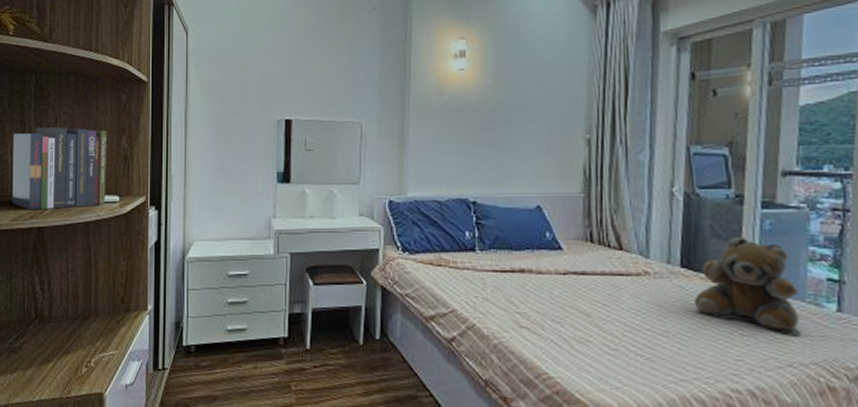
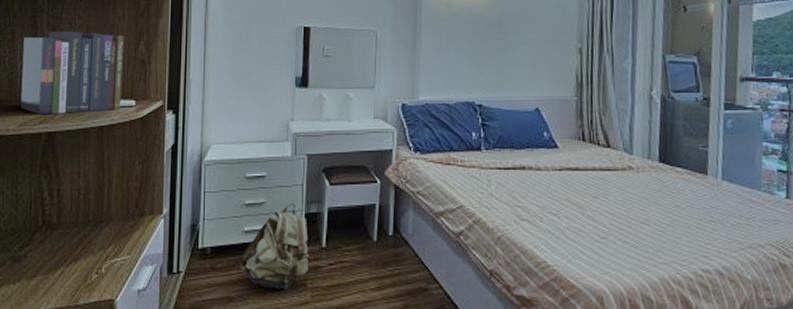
backpack: none [222,303,294,392] -> present [238,203,310,291]
teddy bear: present [694,236,801,337] -> none [670,134,758,221]

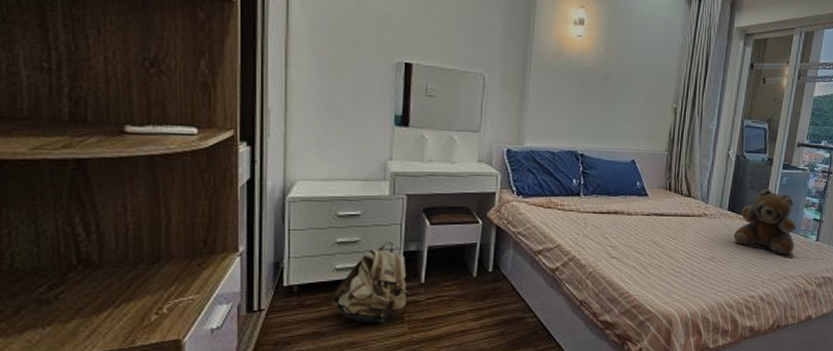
books: present [20,31,123,115] -> none [28,37,178,138]
teddy bear: none [670,134,758,221] -> present [733,188,796,258]

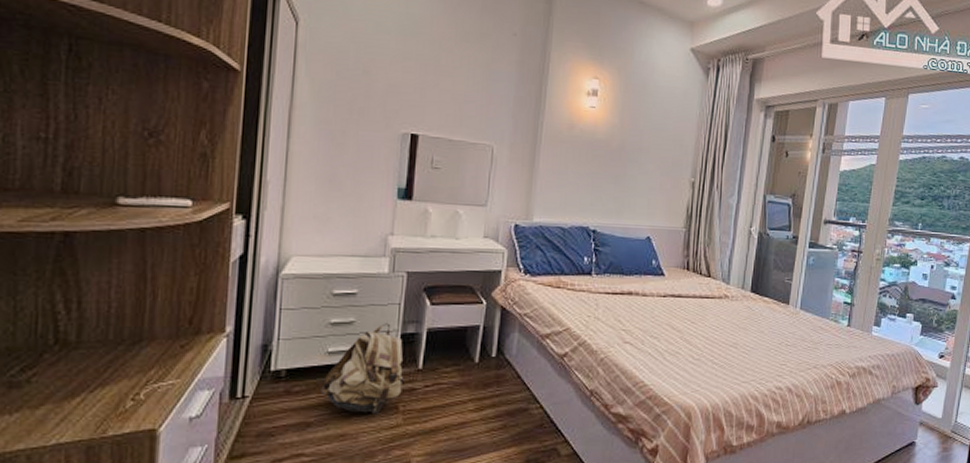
teddy bear: present [733,188,796,258] -> none [757,268,826,345]

